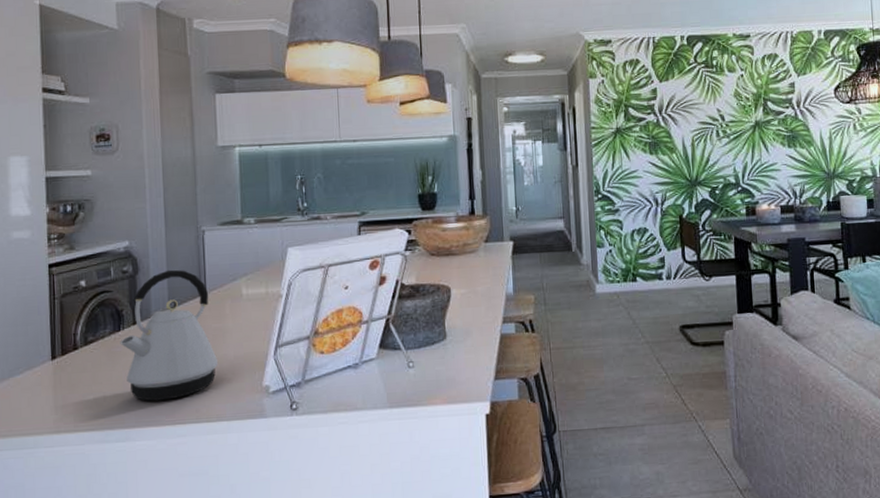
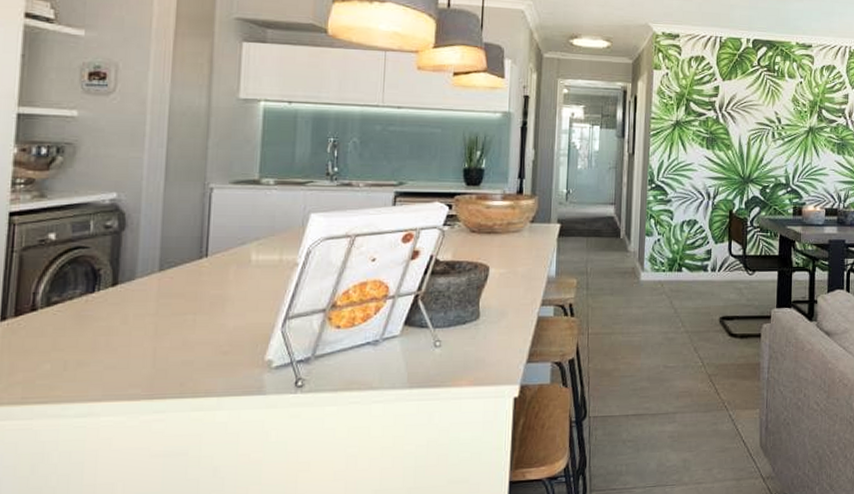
kettle: present [120,269,218,401] -> none [92,228,213,373]

